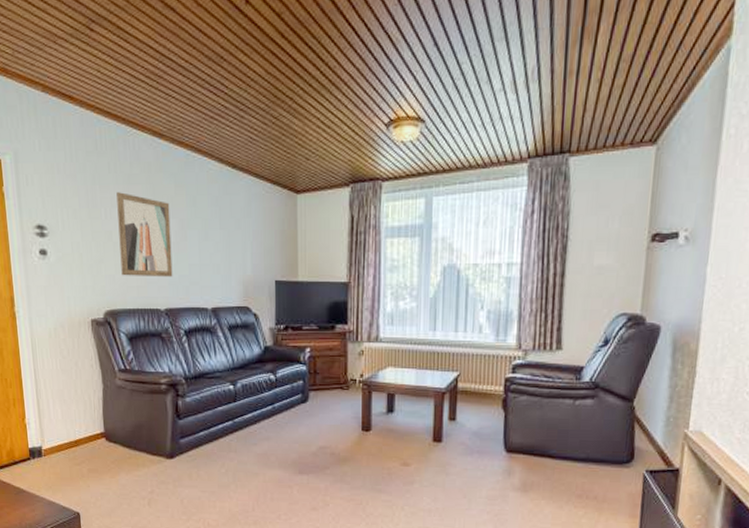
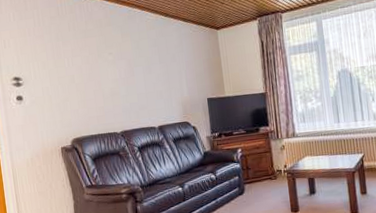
wall art: present [116,192,173,277] -> none [76,44,125,110]

